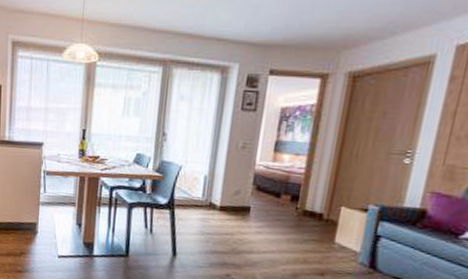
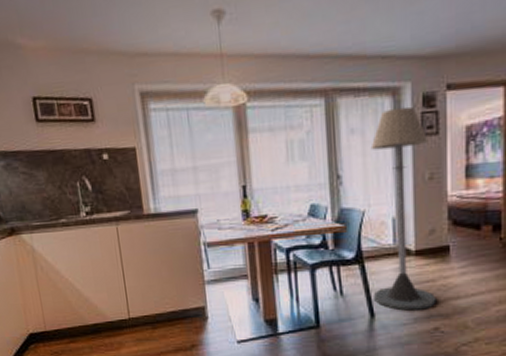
floor lamp: none [178,83,247,257] -> present [370,106,437,311]

